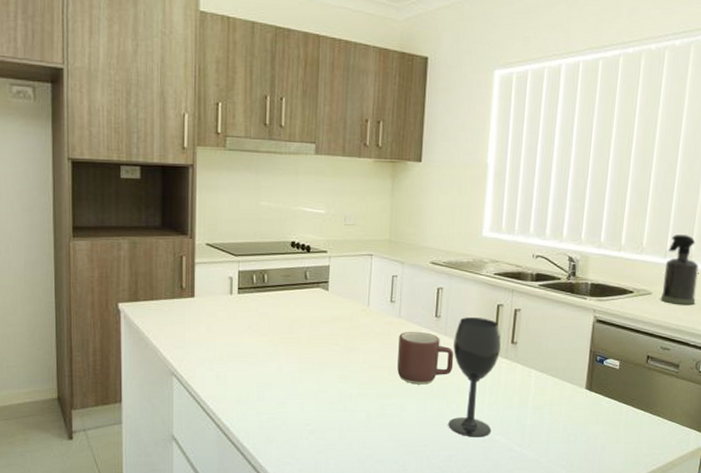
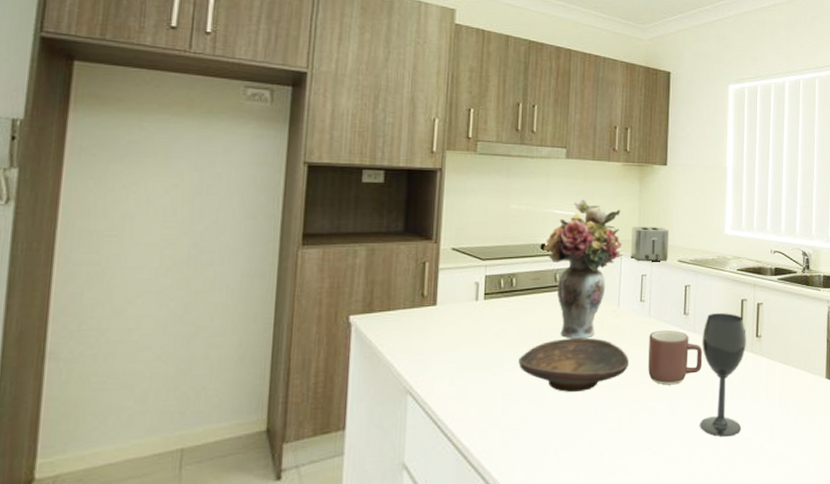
decorative bowl: none [272,334,378,385] -> present [518,337,629,393]
flower arrangement: none [292,197,372,335] -> present [542,199,621,339]
toaster: none [382,226,423,263] -> present [631,227,670,262]

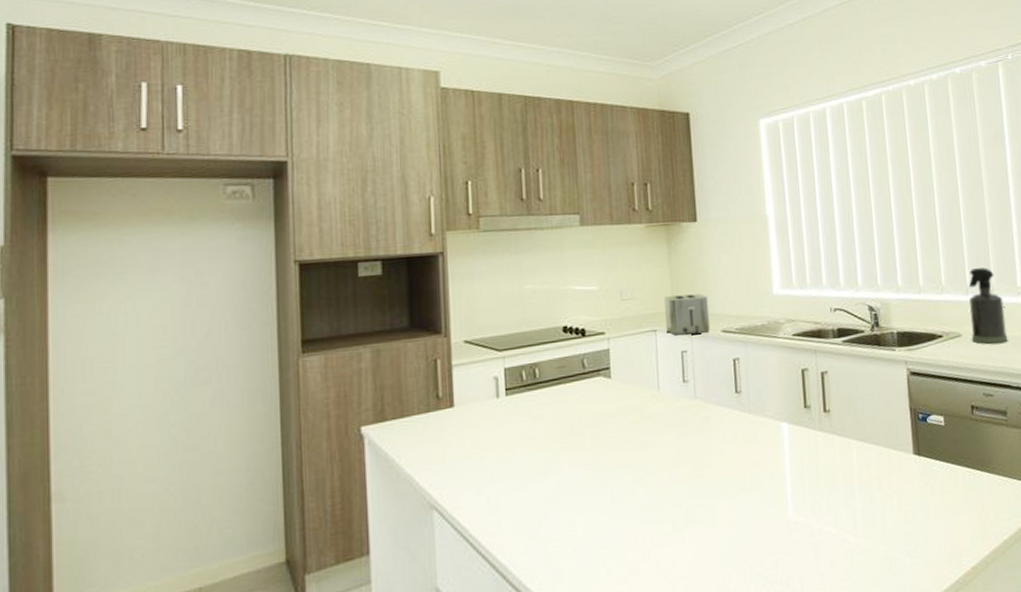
decorative bowl: present [518,337,629,393] -> none [551,429,678,494]
flower arrangement: present [542,199,621,339] -> none [565,271,655,432]
mug: present [648,330,703,385] -> none [698,412,764,478]
wine glass: present [700,313,746,437] -> none [759,386,819,533]

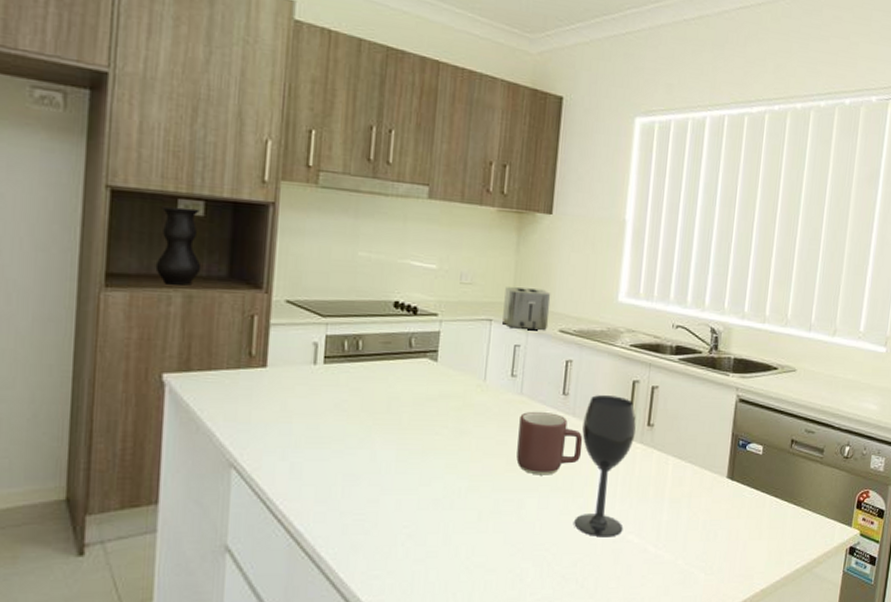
vase: none [344,269,385,343] -> present [155,206,202,285]
mug: none [698,412,764,478] -> present [516,411,583,475]
wine glass: none [759,386,819,533] -> present [574,395,636,537]
spray bottle: present [968,268,1007,345] -> none [806,307,843,384]

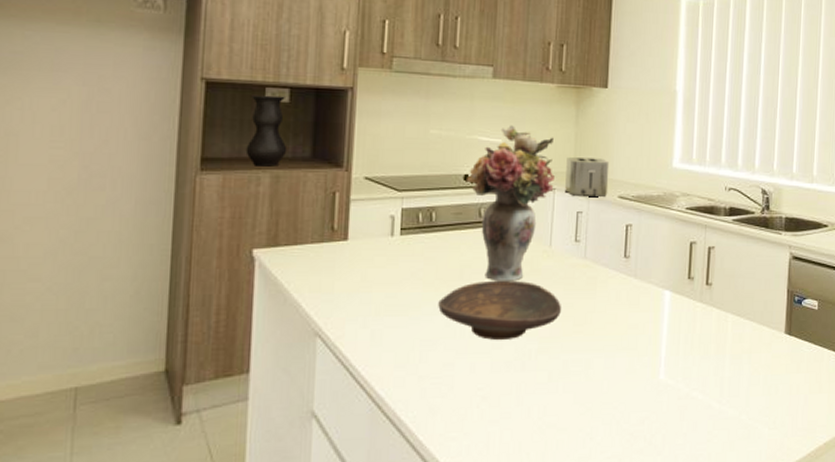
decorative bowl: none [363,414,494,478] -> present [438,280,561,341]
flower arrangement: none [395,250,492,416] -> present [465,125,555,281]
mug: present [516,411,583,475] -> none [583,274,645,336]
wine glass: present [574,395,636,537] -> none [640,257,695,395]

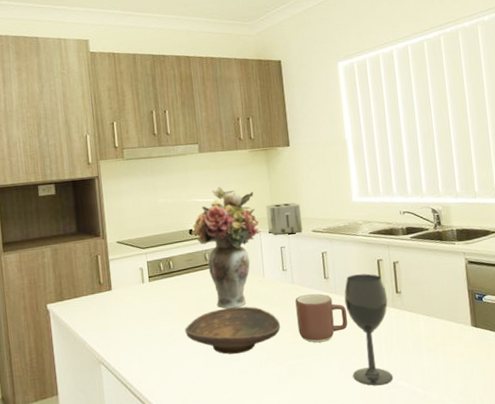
vase: present [245,95,288,167] -> none [29,190,60,244]
mug: none [583,274,645,336] -> present [295,293,348,343]
wine glass: none [640,257,695,395] -> present [344,273,394,386]

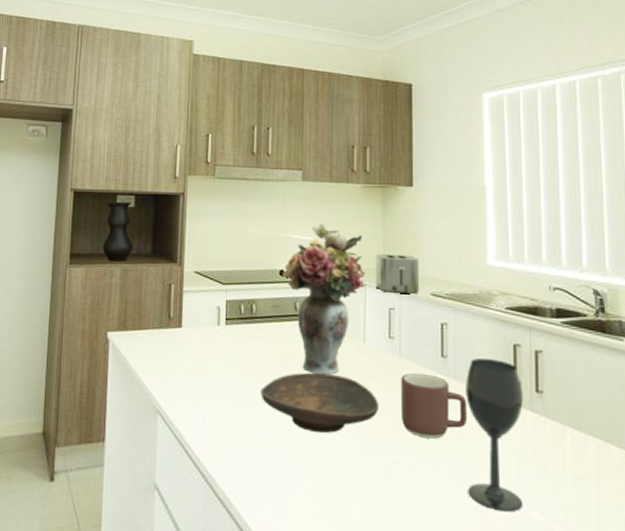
vase: none [29,190,60,244] -> present [102,201,133,261]

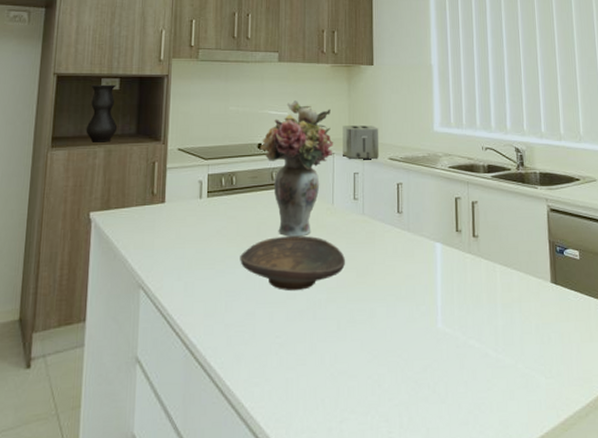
mug: present [401,372,468,439] -> none [364,228,419,286]
wine glass: present [465,358,523,512] -> none [417,212,464,343]

